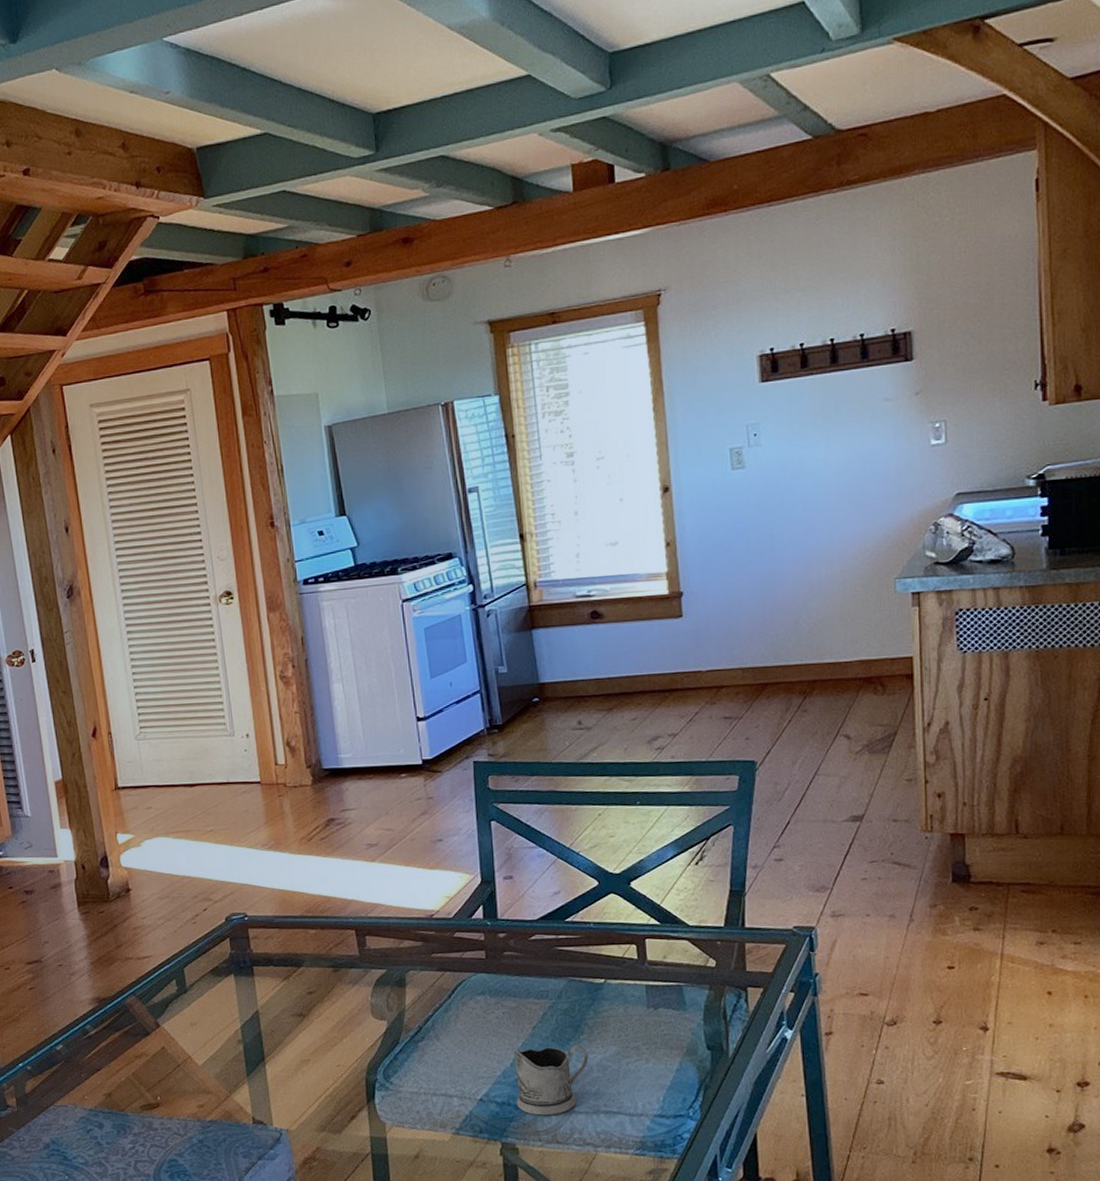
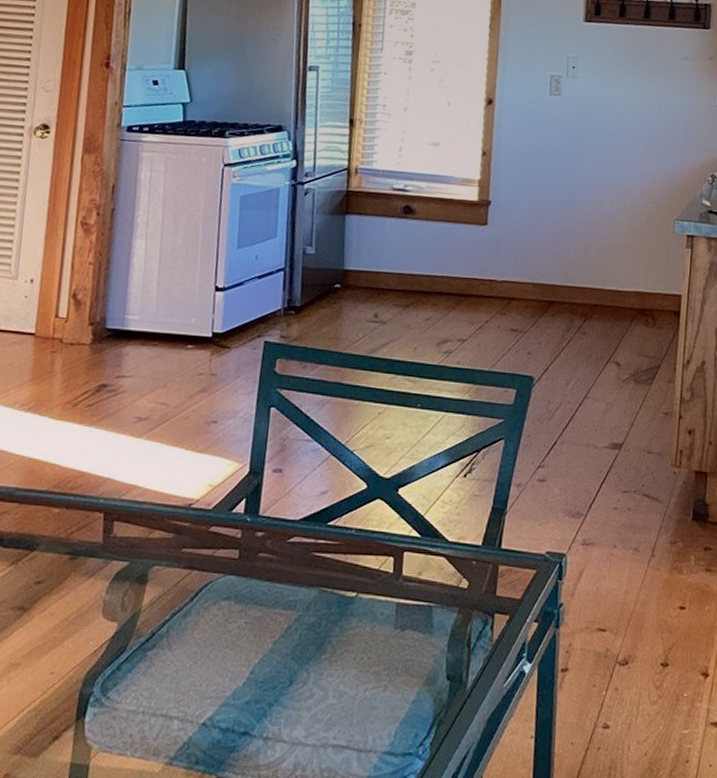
tea glass holder: present [514,1045,589,1116] -> none [242,665,327,747]

